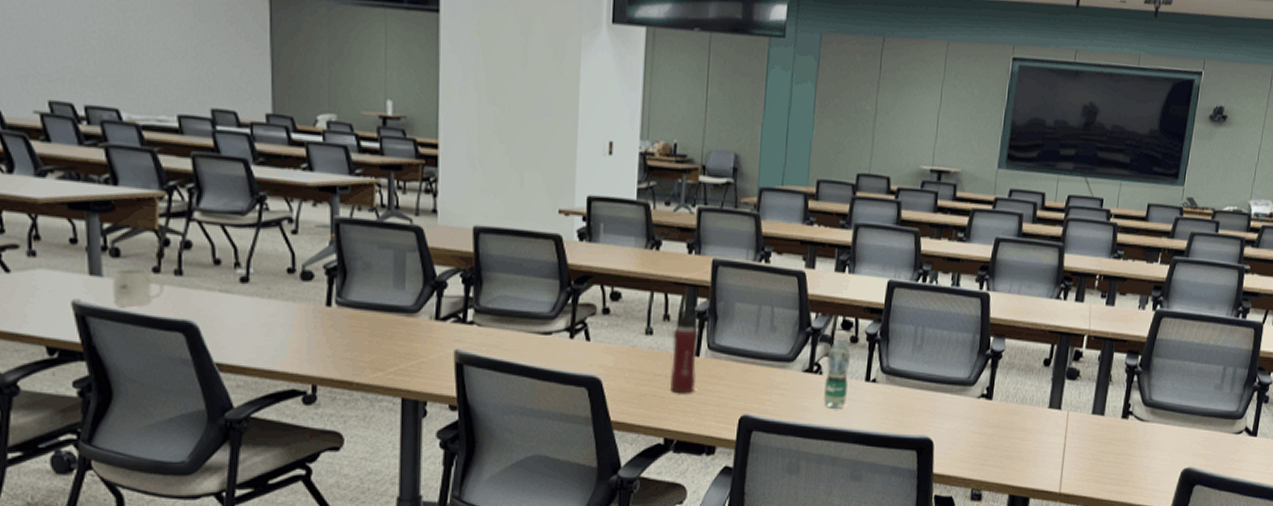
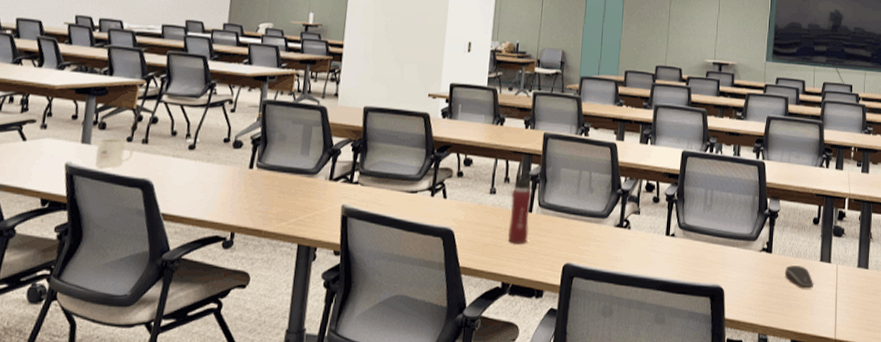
bottle: present [823,329,851,409] -> none [631,191,654,259]
computer mouse: none [1006,413,1039,439] -> present [785,265,813,289]

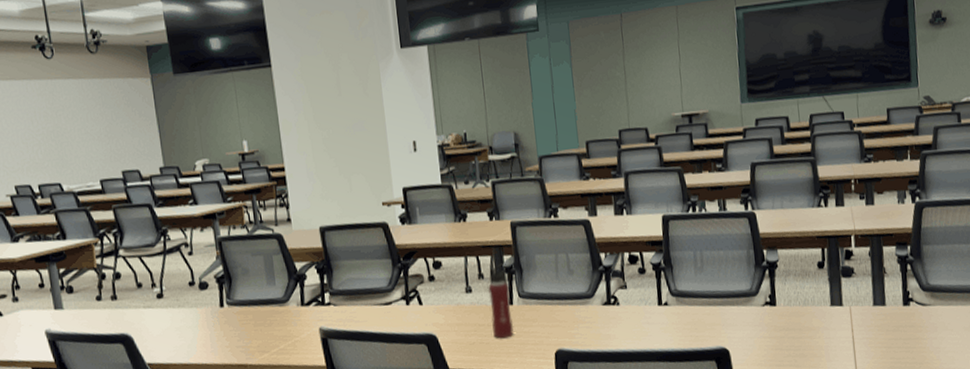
mug: present [95,138,134,169] -> none [69,299,106,331]
computer mouse: present [785,265,813,289] -> none [793,313,826,336]

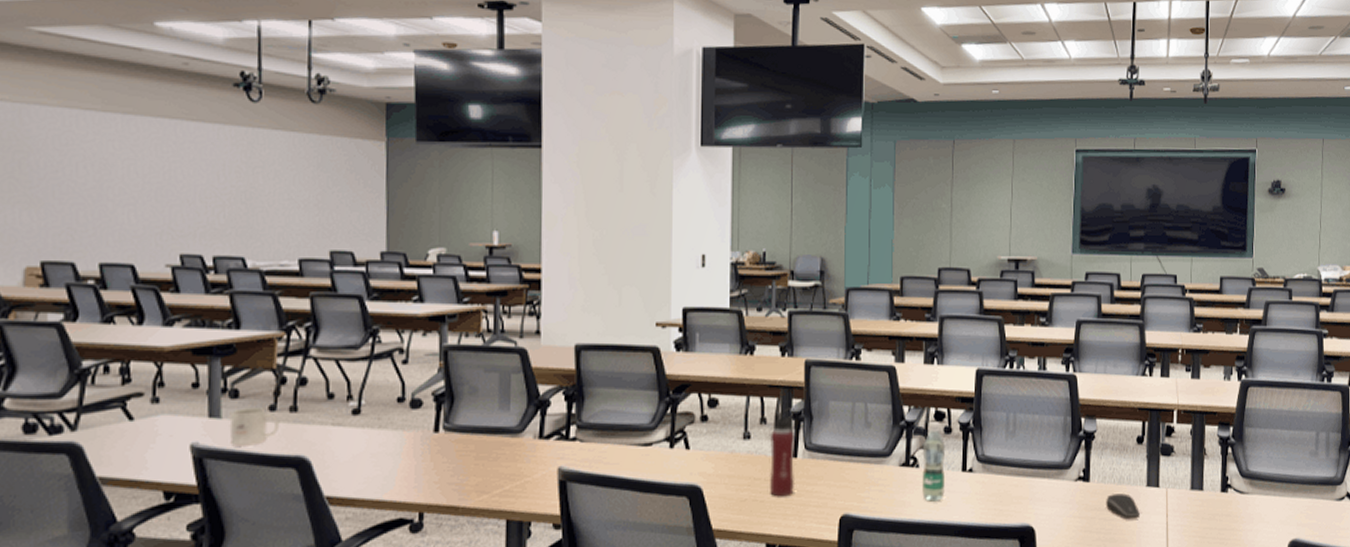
mug: none [69,299,106,331] -> present [229,408,280,448]
bottle: none [620,264,645,334] -> present [921,421,946,502]
computer mouse: none [793,313,826,336] -> present [1106,493,1140,520]

